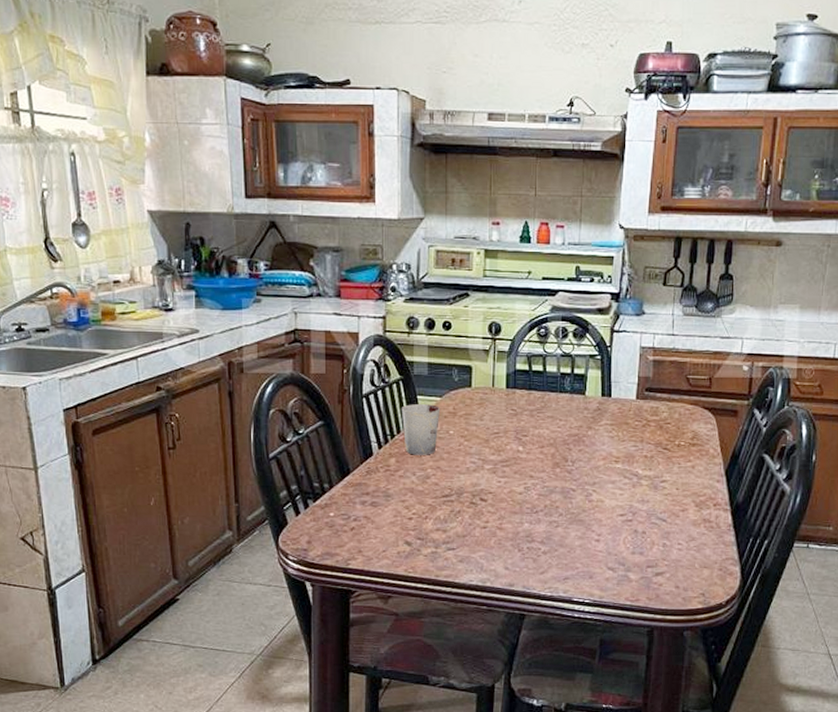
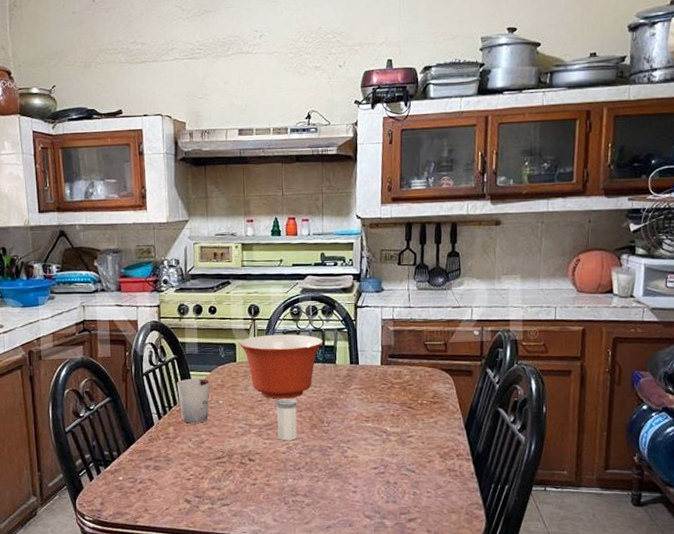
mixing bowl: none [476,357,572,432] -> present [239,334,323,399]
salt shaker: none [514,432,539,480] -> present [276,398,298,441]

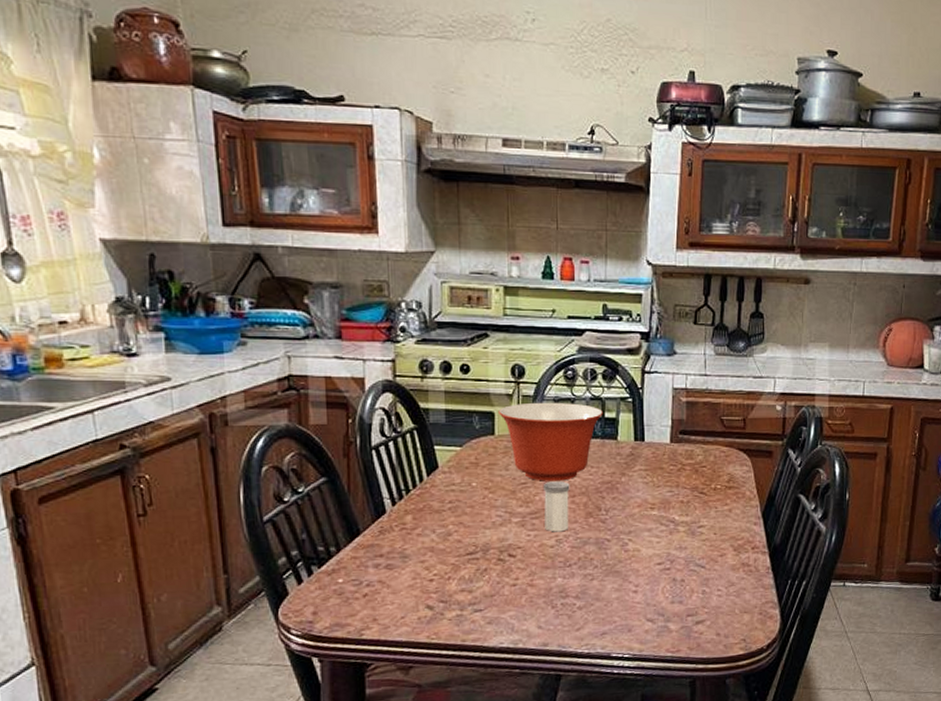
cup: present [176,378,211,424] -> none [416,455,461,511]

